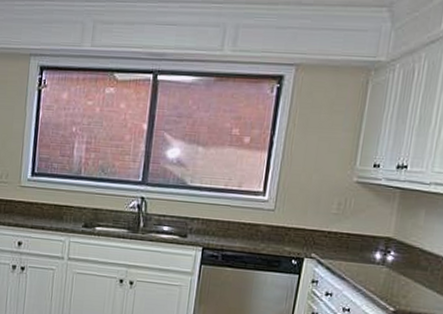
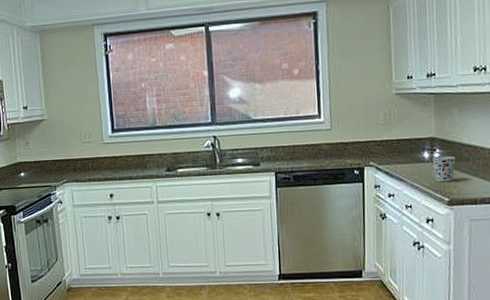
cup: none [383,259,411,290] -> present [432,156,455,182]

